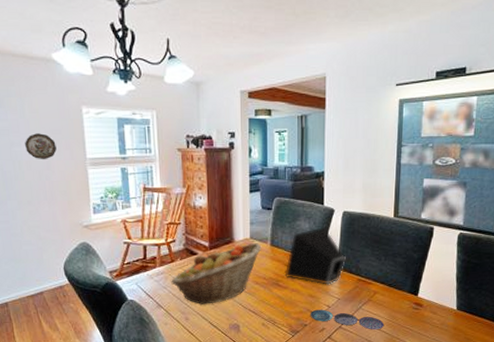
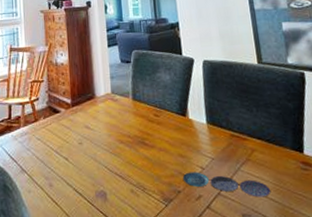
fruit basket: present [171,243,262,306] -> none [35,98,124,169]
speaker: present [284,227,346,286] -> none [149,78,213,143]

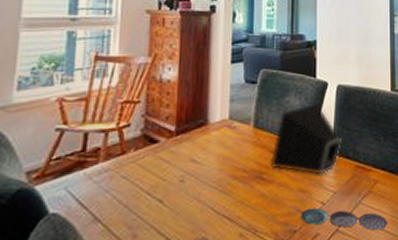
speaker: none [149,78,213,143] -> present [270,104,342,176]

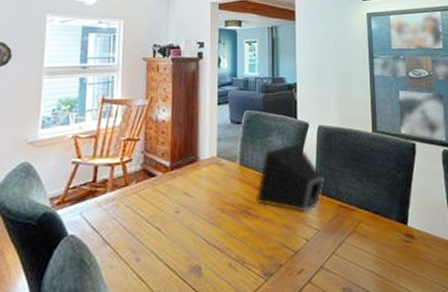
plate: present [300,208,387,231] -> none [285,244,372,271]

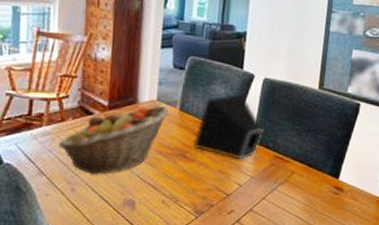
fruit basket: none [122,162,230,241] -> present [58,106,170,175]

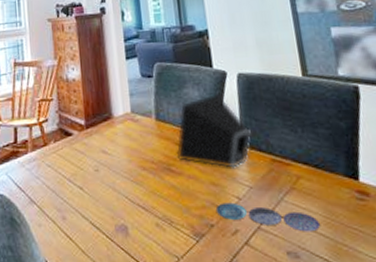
fruit basket: present [58,106,170,175] -> none [44,118,146,200]
plate: none [218,188,300,215] -> present [215,202,320,232]

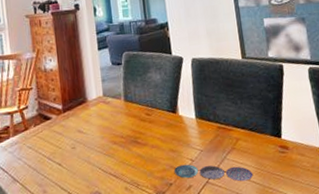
speaker: present [176,94,251,170] -> none [142,76,202,138]

